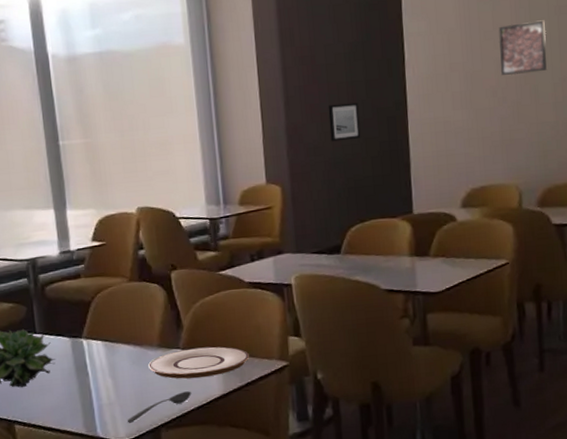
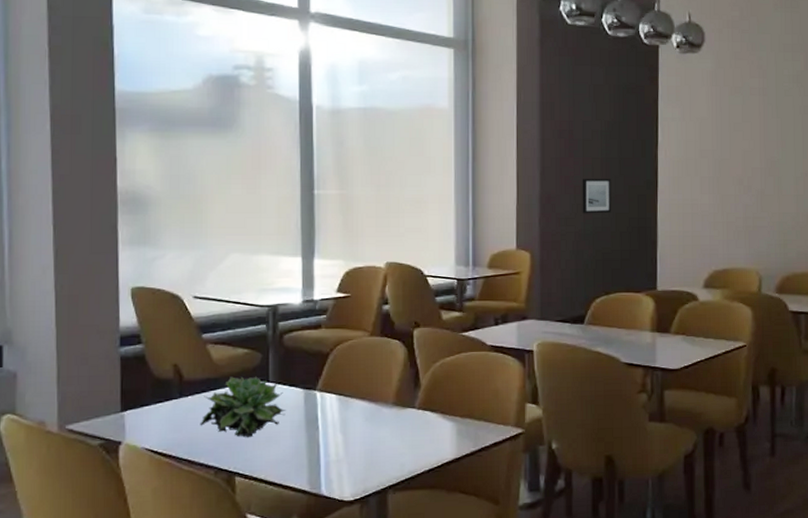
soupspoon: present [128,391,192,423] -> none [354,453,423,482]
plate: present [147,346,250,379] -> none [380,408,486,440]
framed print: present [498,20,547,76] -> none [746,117,791,166]

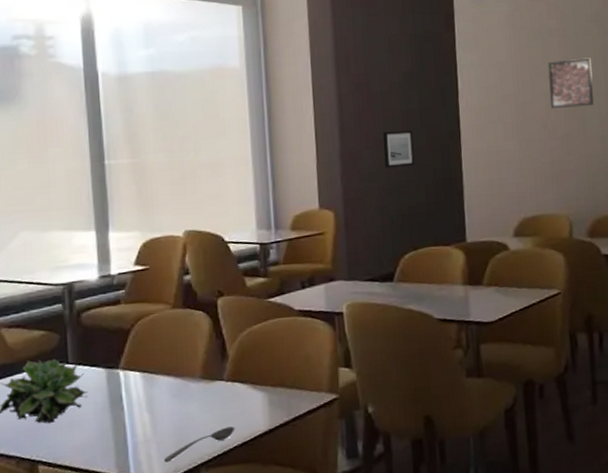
soupspoon: none [354,453,423,482] -> present [164,426,235,462]
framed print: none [746,117,791,166] -> present [548,57,594,109]

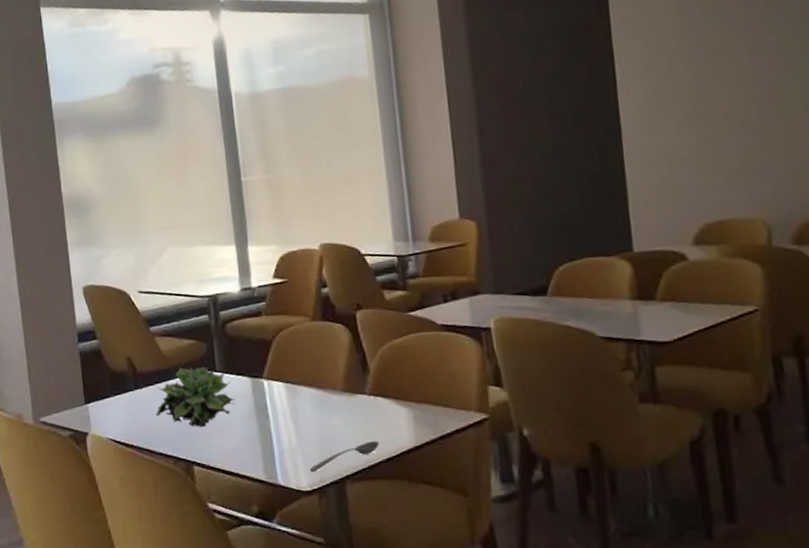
wall art: present [382,130,415,168] -> none [527,130,567,174]
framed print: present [548,57,594,109] -> none [730,32,795,96]

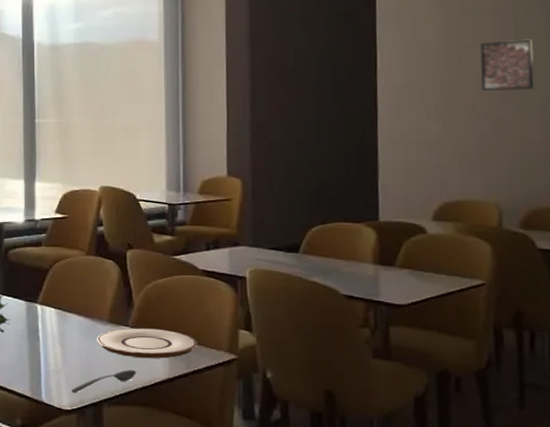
plate: none [331,393,444,428] -> present [96,327,198,359]
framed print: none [730,32,795,96] -> present [479,39,534,92]

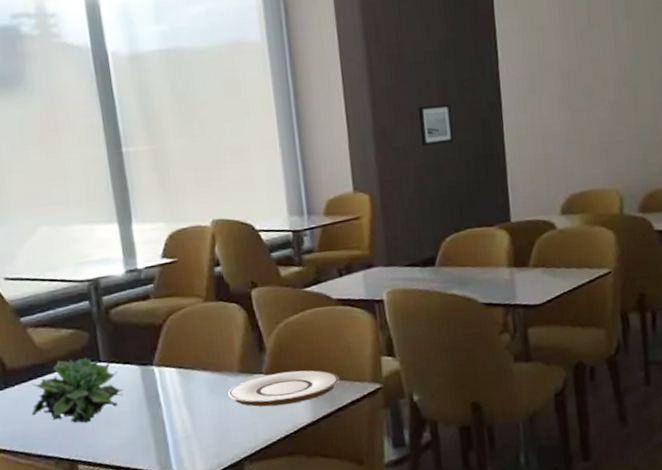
soupspoon: present [72,370,137,393] -> none [206,419,277,458]
wall art: none [294,106,327,142] -> present [418,104,454,146]
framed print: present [479,39,534,92] -> none [594,17,645,75]

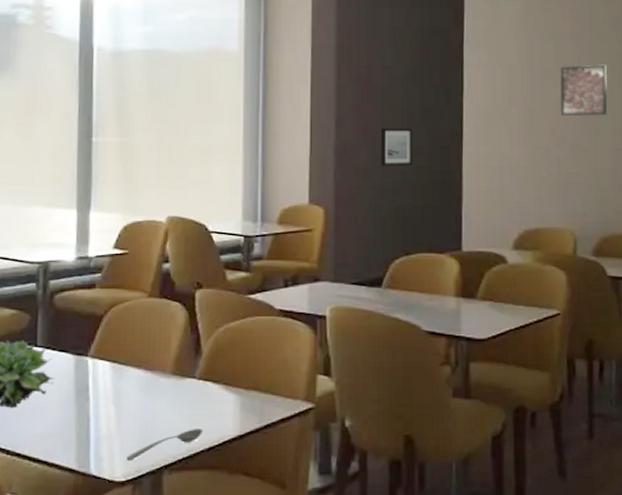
soupspoon: none [206,419,277,458] -> present [127,428,203,461]
plate: present [227,369,340,407] -> none [157,379,273,415]
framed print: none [594,17,645,75] -> present [559,64,608,117]

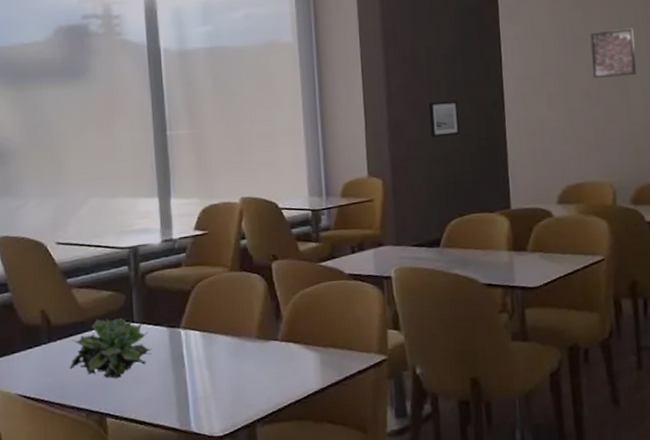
soupspoon: present [127,428,203,461] -> none [223,384,289,418]

